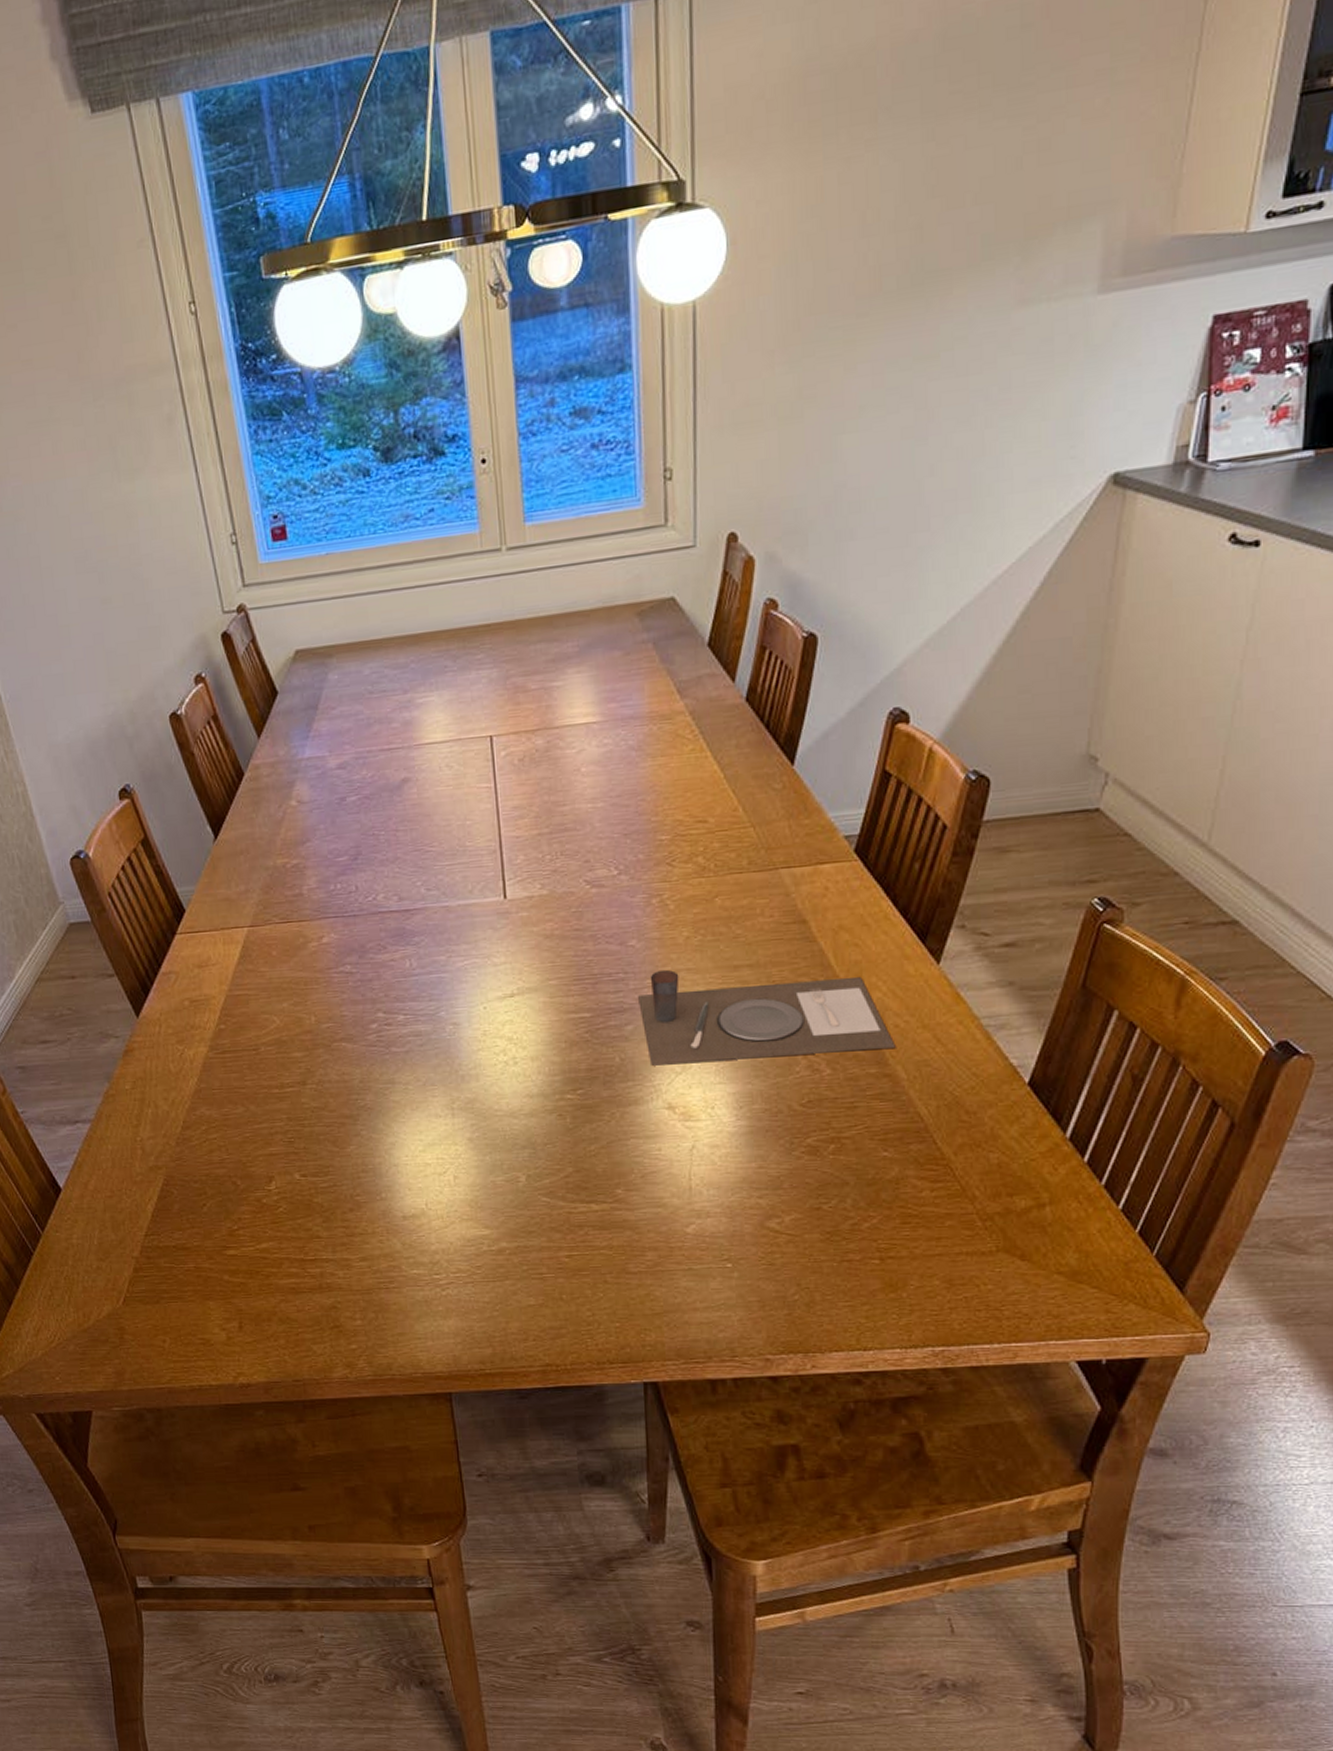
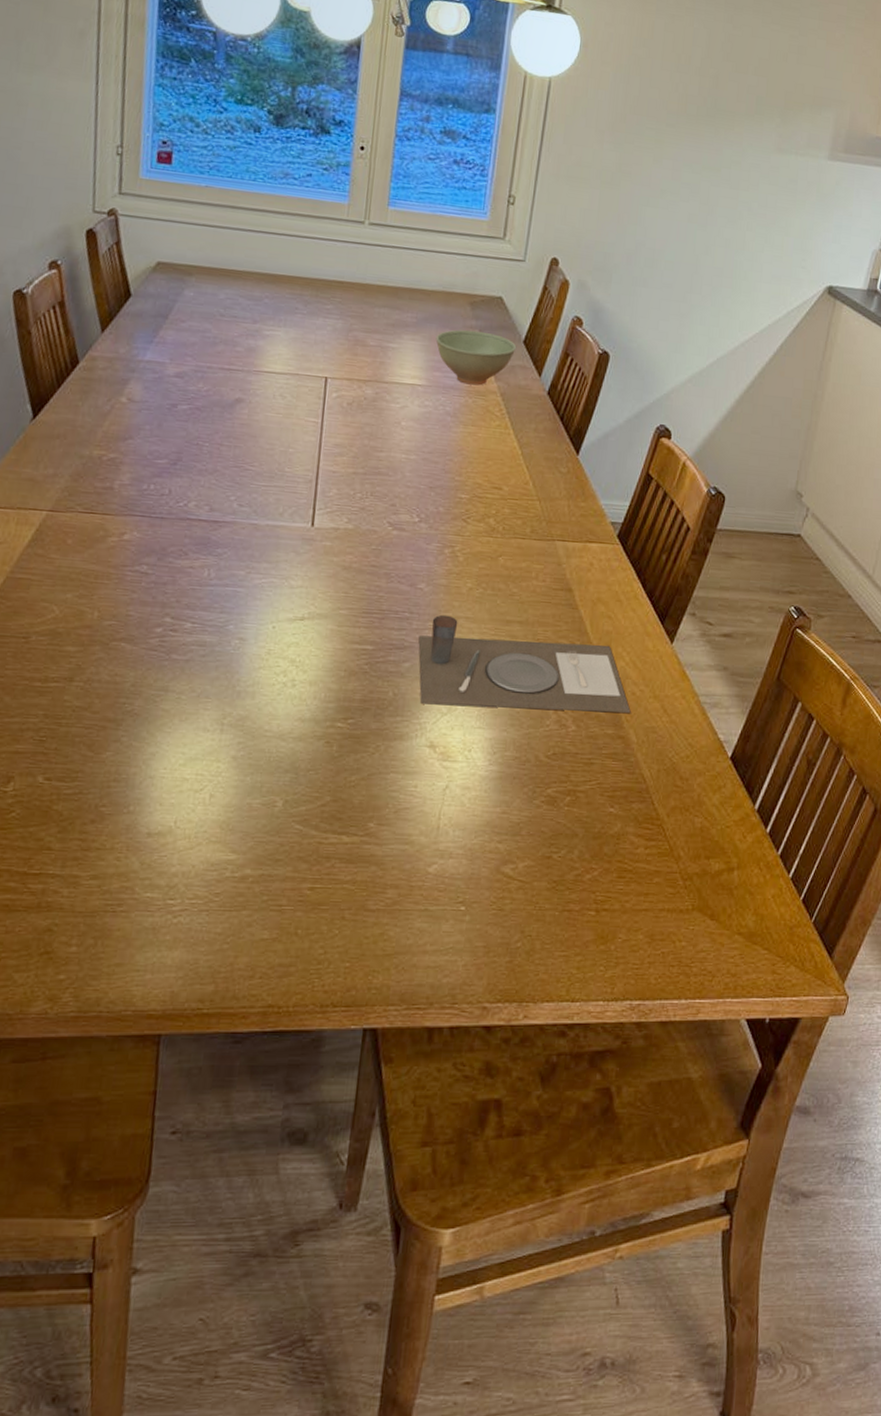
bowl: none [604,643,701,710] -> present [435,329,517,386]

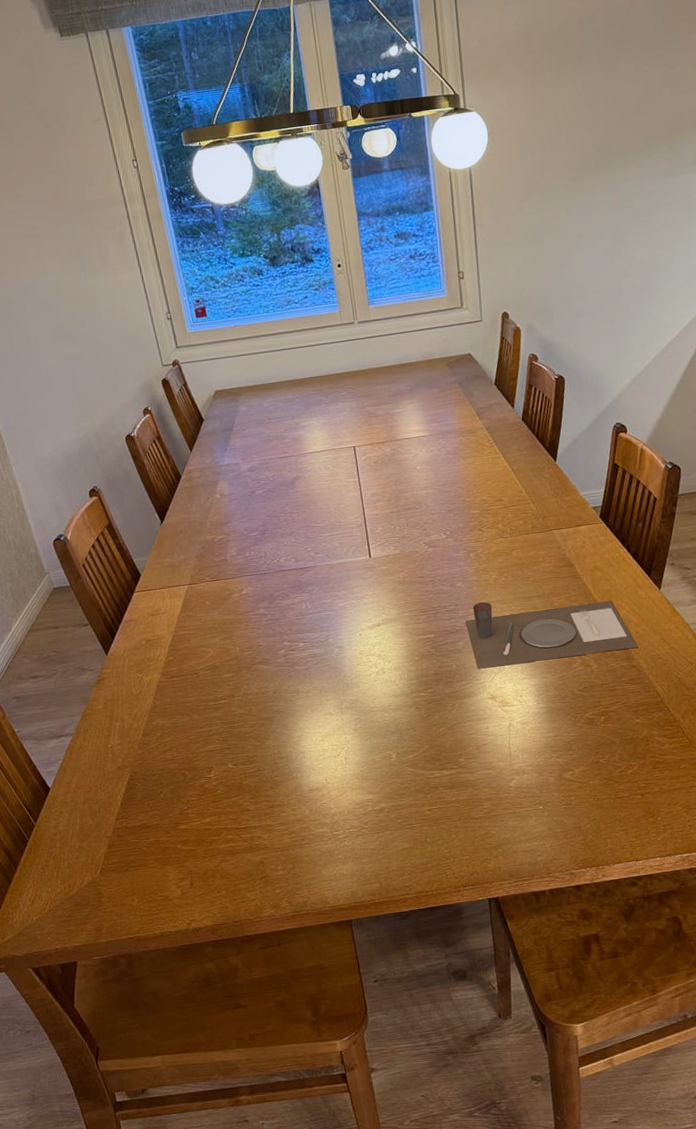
bowl: present [435,329,517,386] -> none [427,383,491,427]

